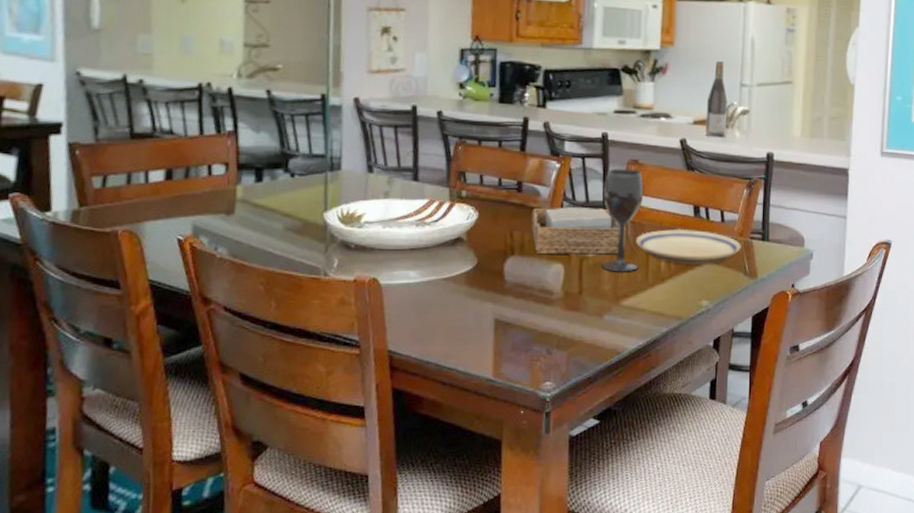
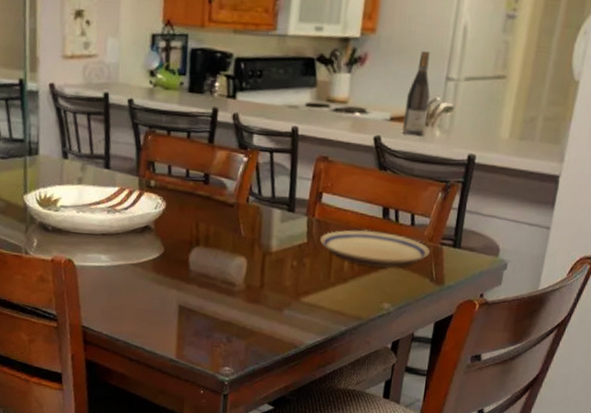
napkin holder: present [531,207,627,255] -> none [216,201,311,251]
wine glass: present [601,168,644,272] -> none [283,164,332,270]

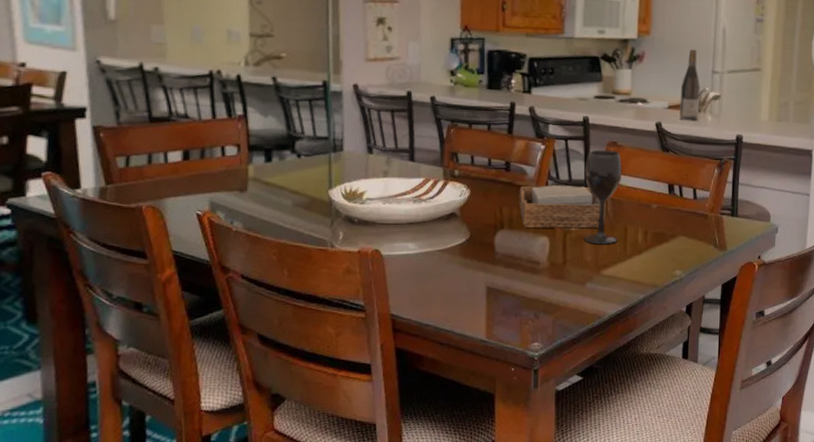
napkin holder: none [216,201,311,251] -> present [519,185,606,229]
wine glass: none [283,164,332,270] -> present [583,149,623,245]
plate: present [320,229,430,268] -> none [615,205,712,238]

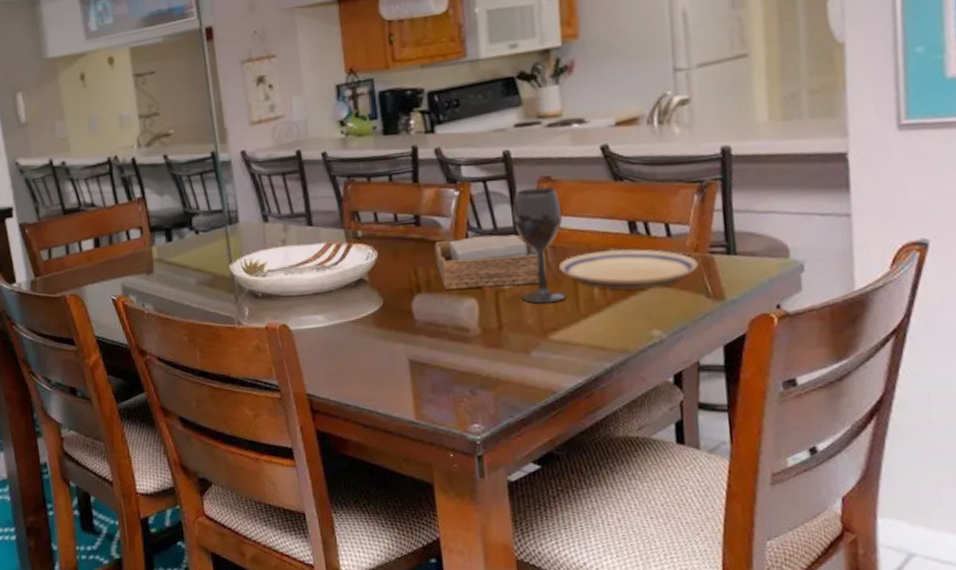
plate: none [615,205,712,238] -> present [559,249,698,290]
wine bottle: present [679,49,700,121] -> none [629,45,661,138]

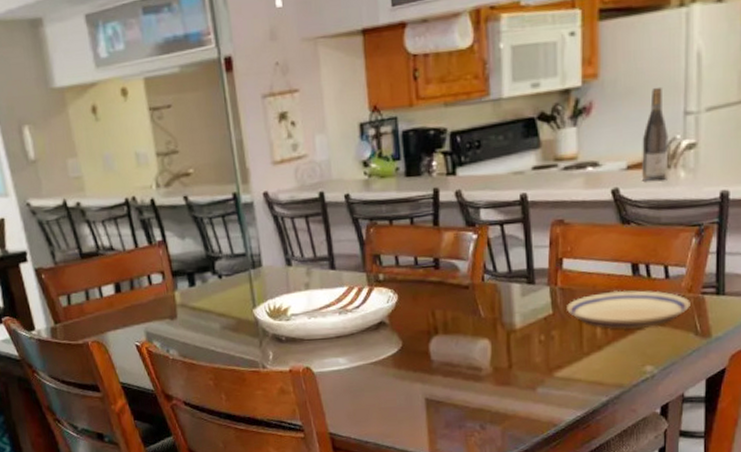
napkin holder: present [434,234,548,289] -> none [452,277,556,331]
wine glass: present [513,187,567,304] -> none [527,230,573,343]
wine bottle: none [629,45,661,138] -> present [642,86,669,182]

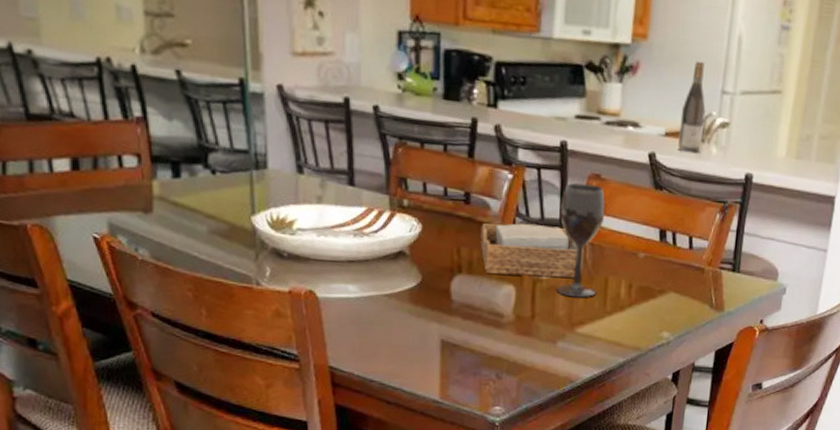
napkin holder: none [452,277,556,331] -> present [480,223,585,278]
wine glass: none [527,230,573,343] -> present [556,182,606,298]
plate: present [567,290,690,329] -> none [595,253,709,294]

